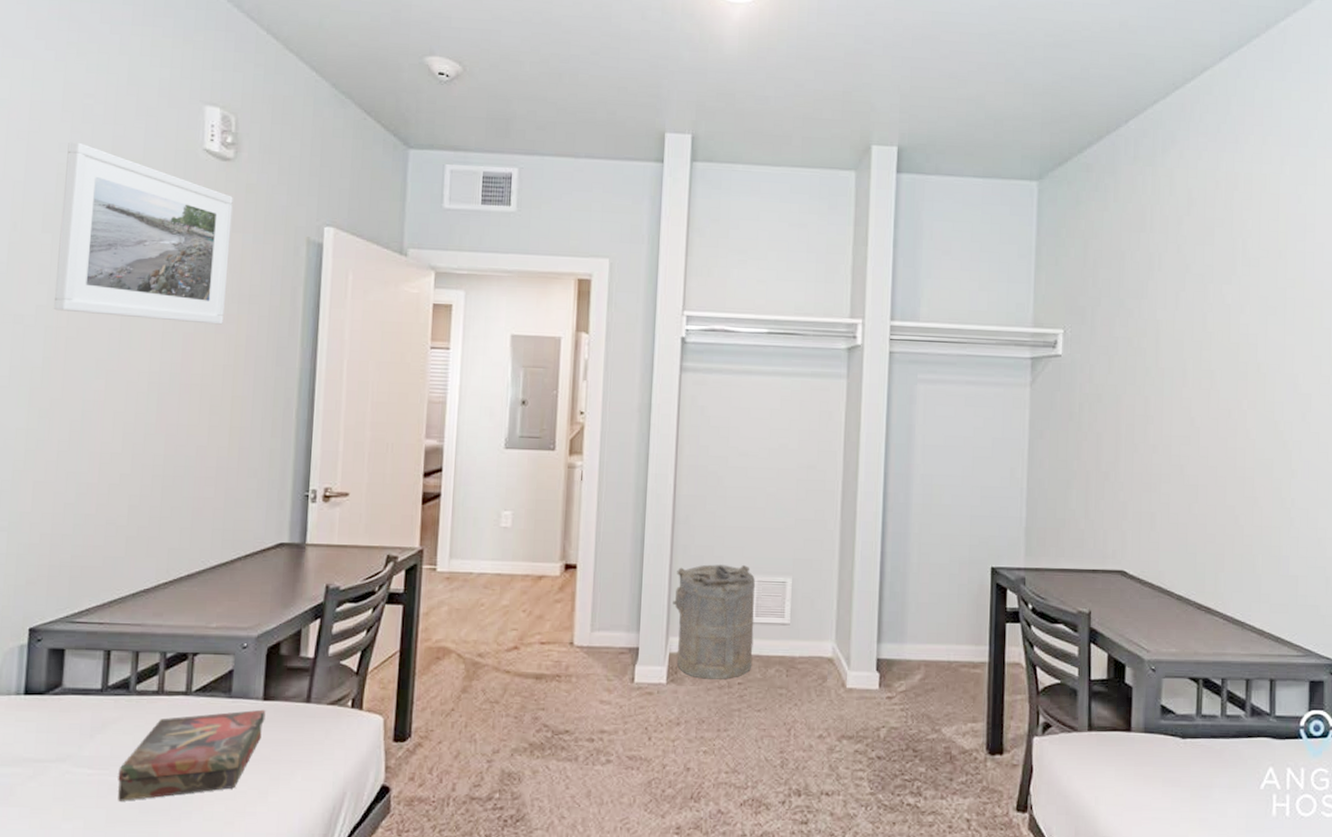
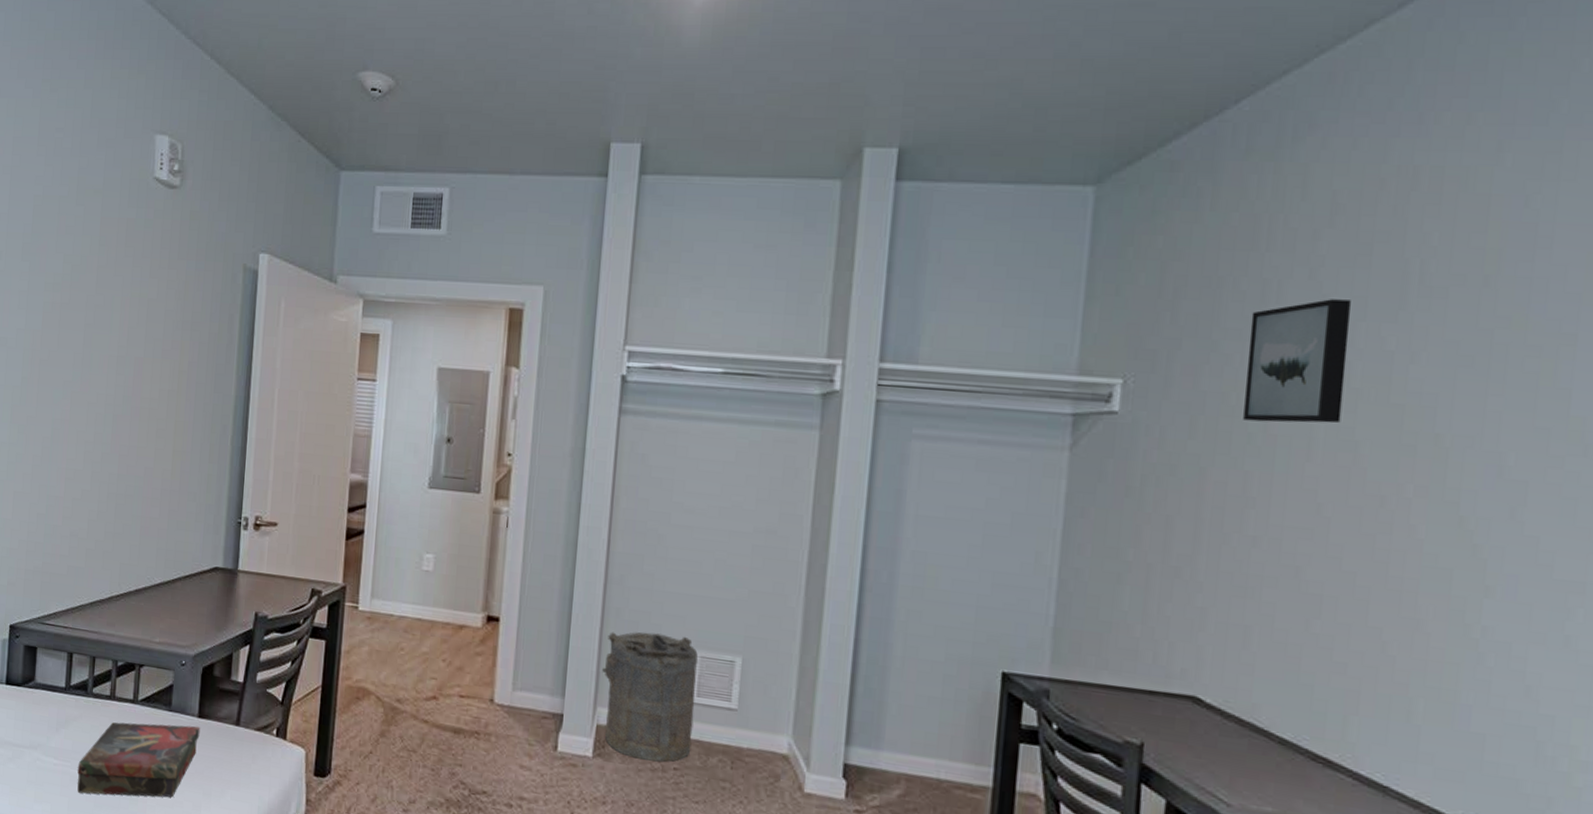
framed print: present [53,142,233,325] -> none [30,174,179,351]
wall art: none [1142,267,1204,359] -> present [1243,299,1352,424]

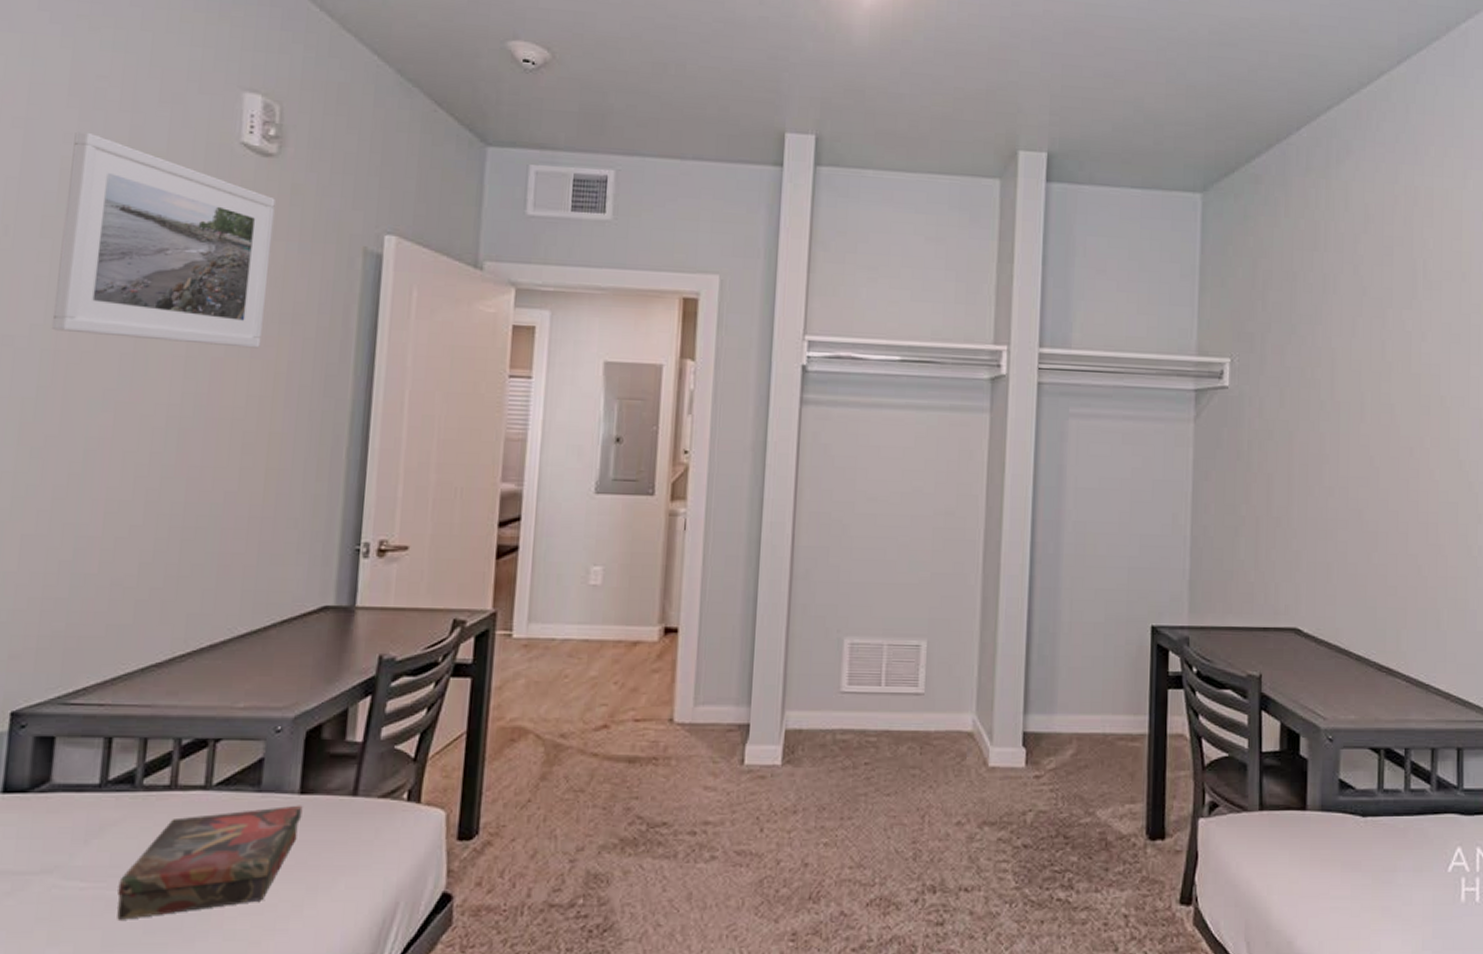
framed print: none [30,174,179,351] -> present [51,131,276,348]
laundry hamper: present [602,632,699,763] -> none [790,625,886,759]
wall art: present [1243,299,1352,424] -> none [1316,290,1383,391]

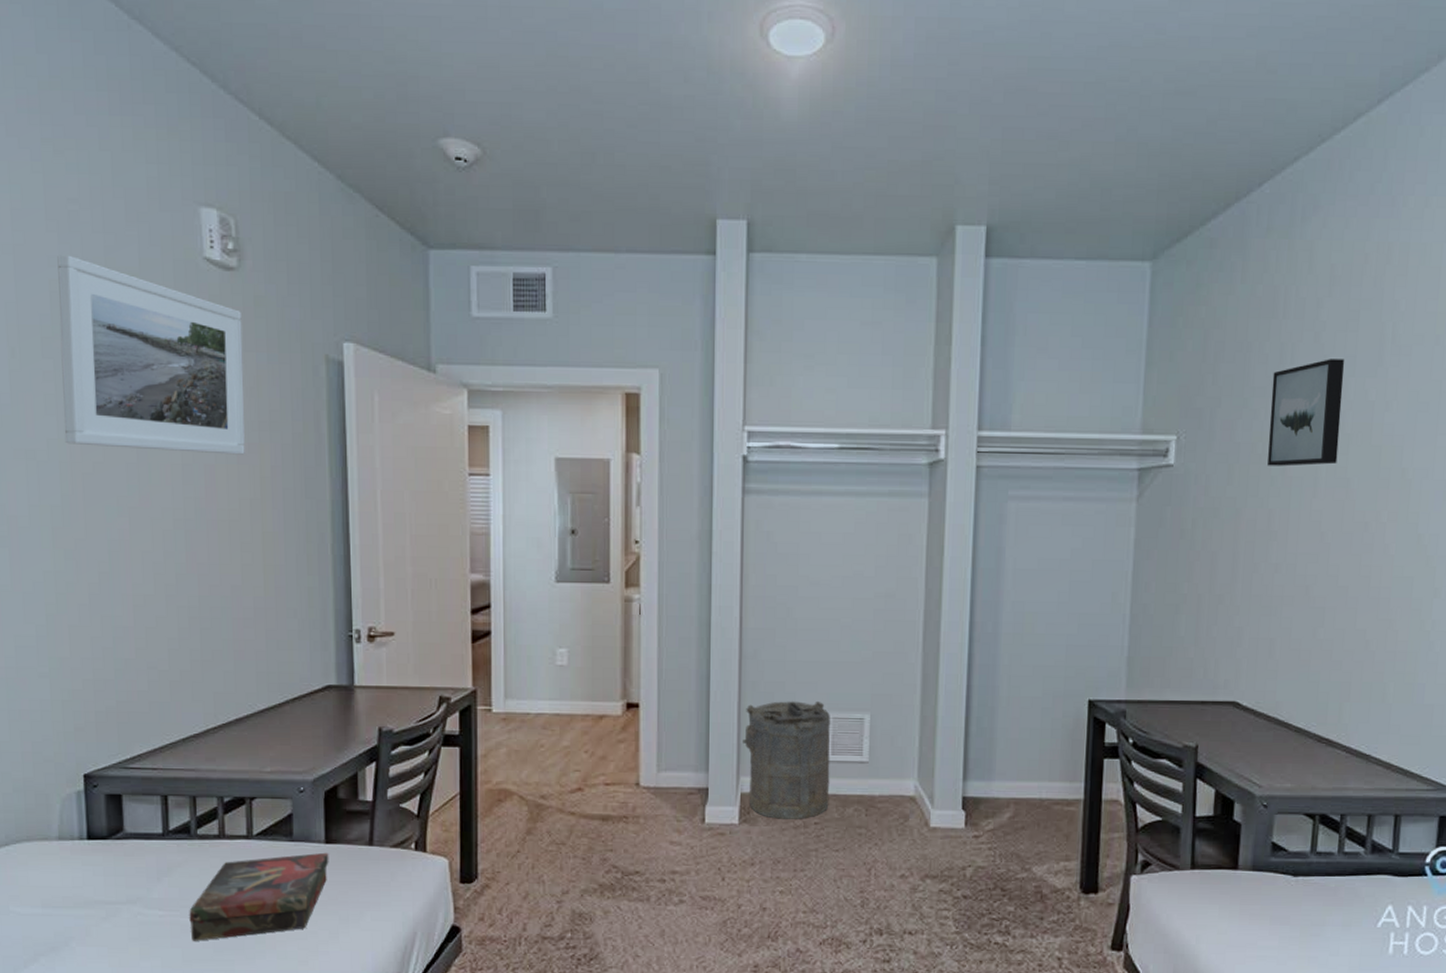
laundry hamper: none [790,625,886,759] -> present [743,700,831,819]
wall art: none [1316,290,1383,391] -> present [1267,359,1345,466]

